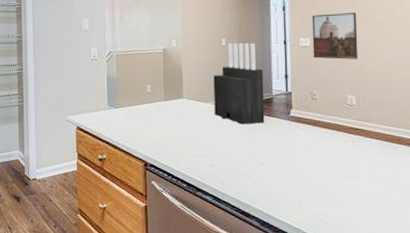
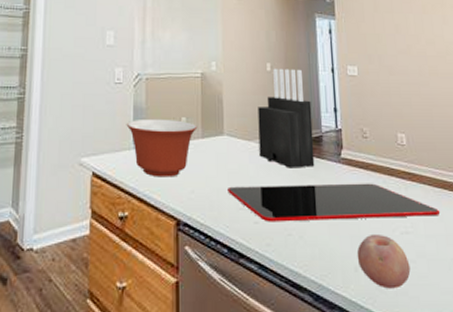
mixing bowl: none [101,86,161,131] -> present [126,118,198,177]
cutting board: none [187,136,386,166] -> present [228,183,441,222]
fruit: none [301,177,352,221] -> present [356,233,411,289]
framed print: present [312,13,359,59] -> none [358,40,406,92]

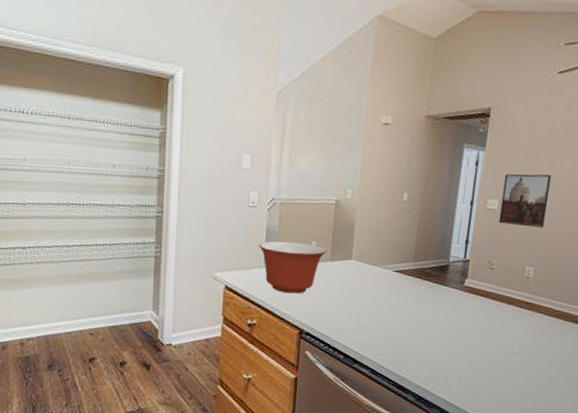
cutting board: present [228,183,441,222] -> none [349,305,551,341]
knife block: present [258,68,315,168] -> none [384,198,444,293]
fruit: present [356,233,411,289] -> none [461,352,510,397]
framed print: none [358,40,406,92] -> present [498,174,552,228]

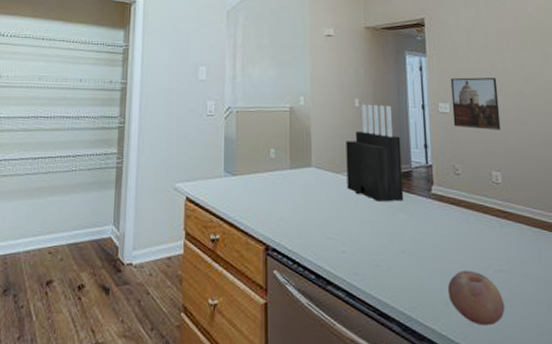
mixing bowl: present [258,240,327,294] -> none [217,149,286,205]
knife block: none [384,198,444,293] -> present [346,104,404,202]
fruit: none [461,352,510,397] -> present [447,270,505,326]

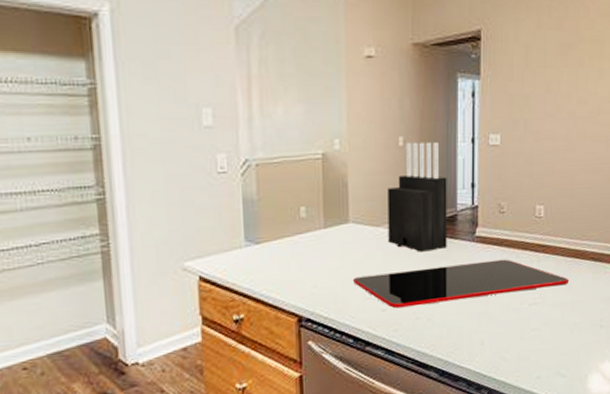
cutting board: none [315,216,539,256] -> present [353,259,569,309]
fruit: present [447,270,505,326] -> none [484,308,534,357]
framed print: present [450,77,501,130] -> none [503,101,551,161]

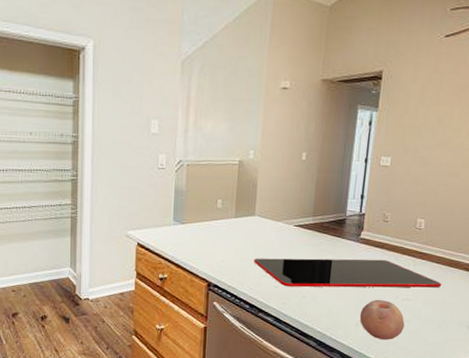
knife block: present [387,141,447,252] -> none [285,158,340,245]
fruit: none [484,308,534,357] -> present [359,299,405,340]

